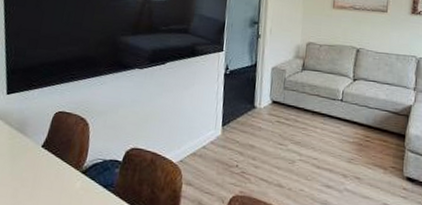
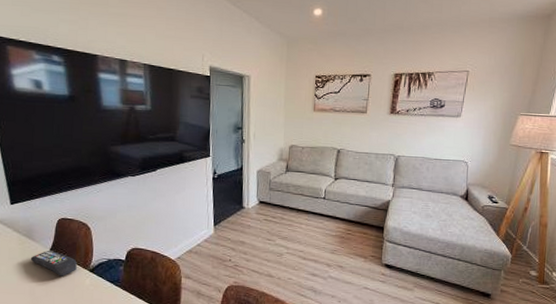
remote control: none [18,146,69,178] -> present [30,250,77,277]

